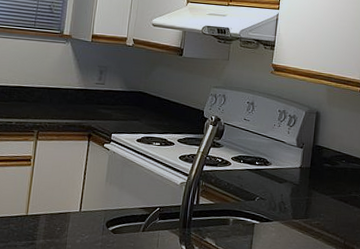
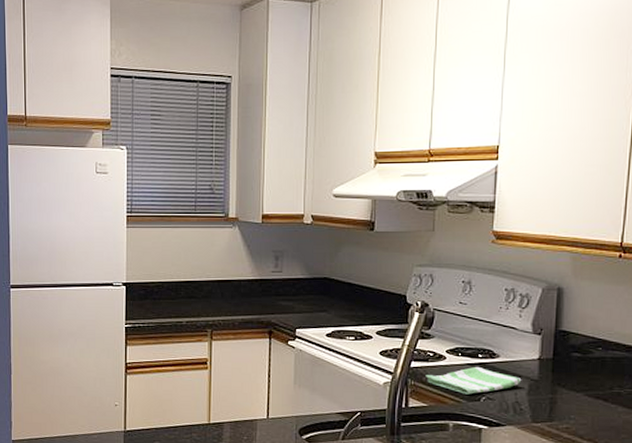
dish towel: none [214,171,287,195] -> present [426,366,522,395]

